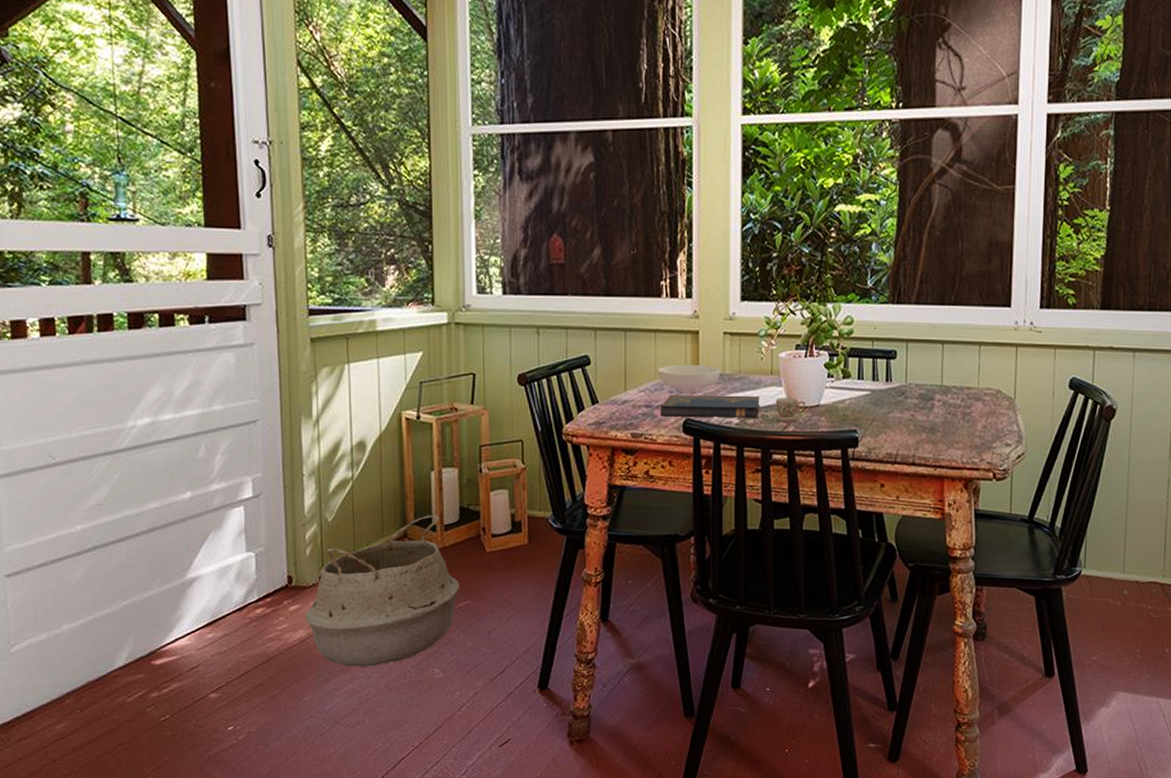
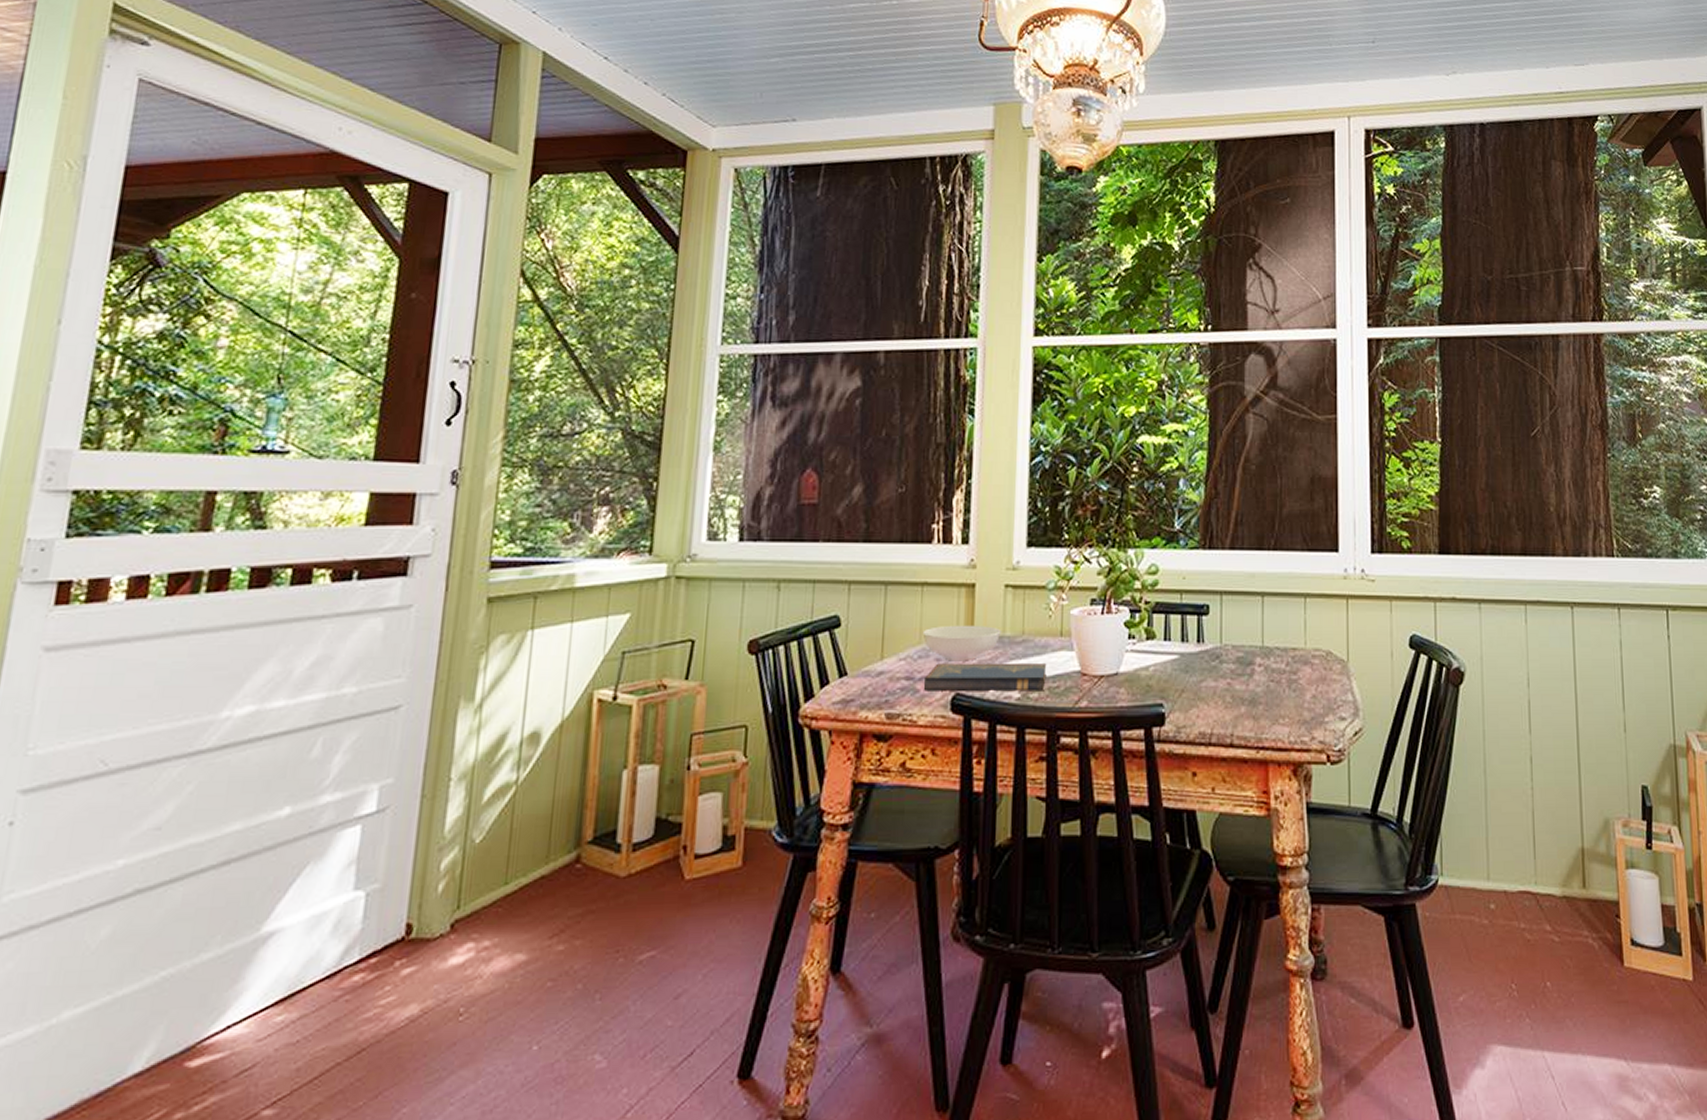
woven basket: present [305,515,459,667] -> none [421,830,644,1058]
teacup: present [767,398,807,422] -> none [1055,665,1103,696]

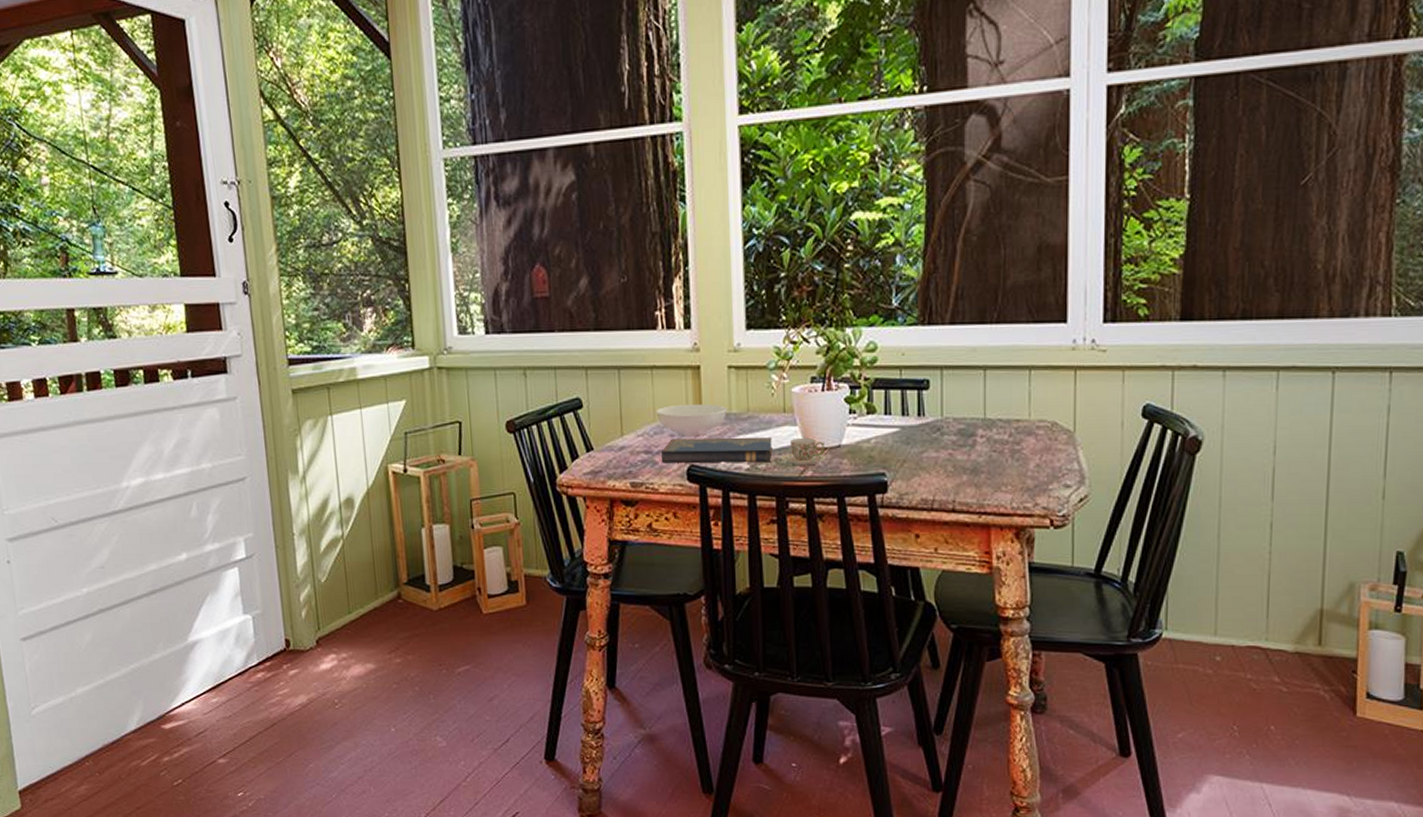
teacup: none [1055,665,1103,696] -> present [781,438,826,466]

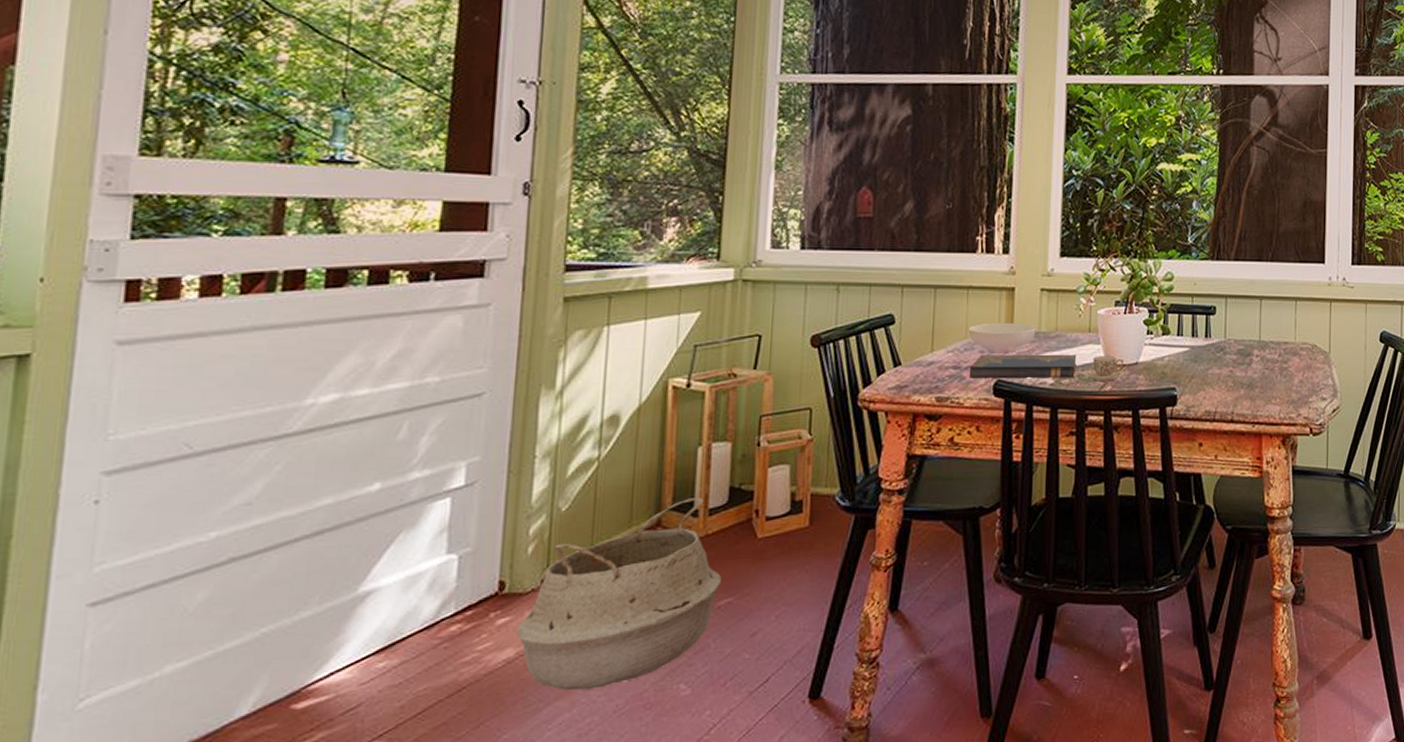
woven basket: none [304,575,458,734] -> present [516,497,721,691]

